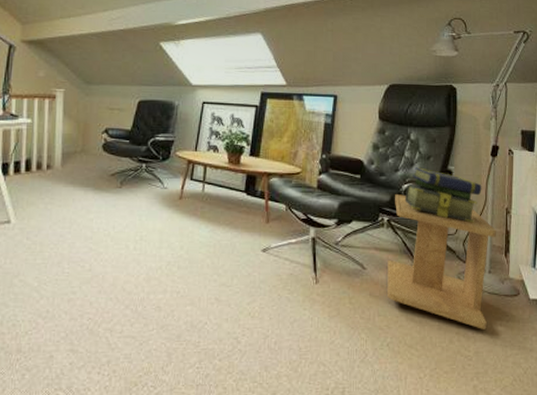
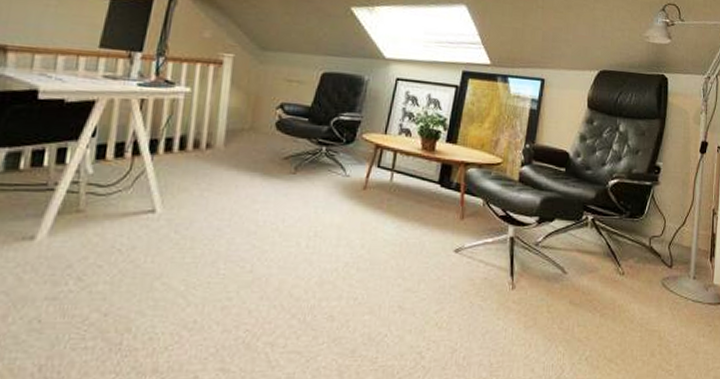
side table: present [387,194,497,329] -> none [588,191,703,341]
stack of books: present [404,167,482,223] -> none [610,162,690,224]

